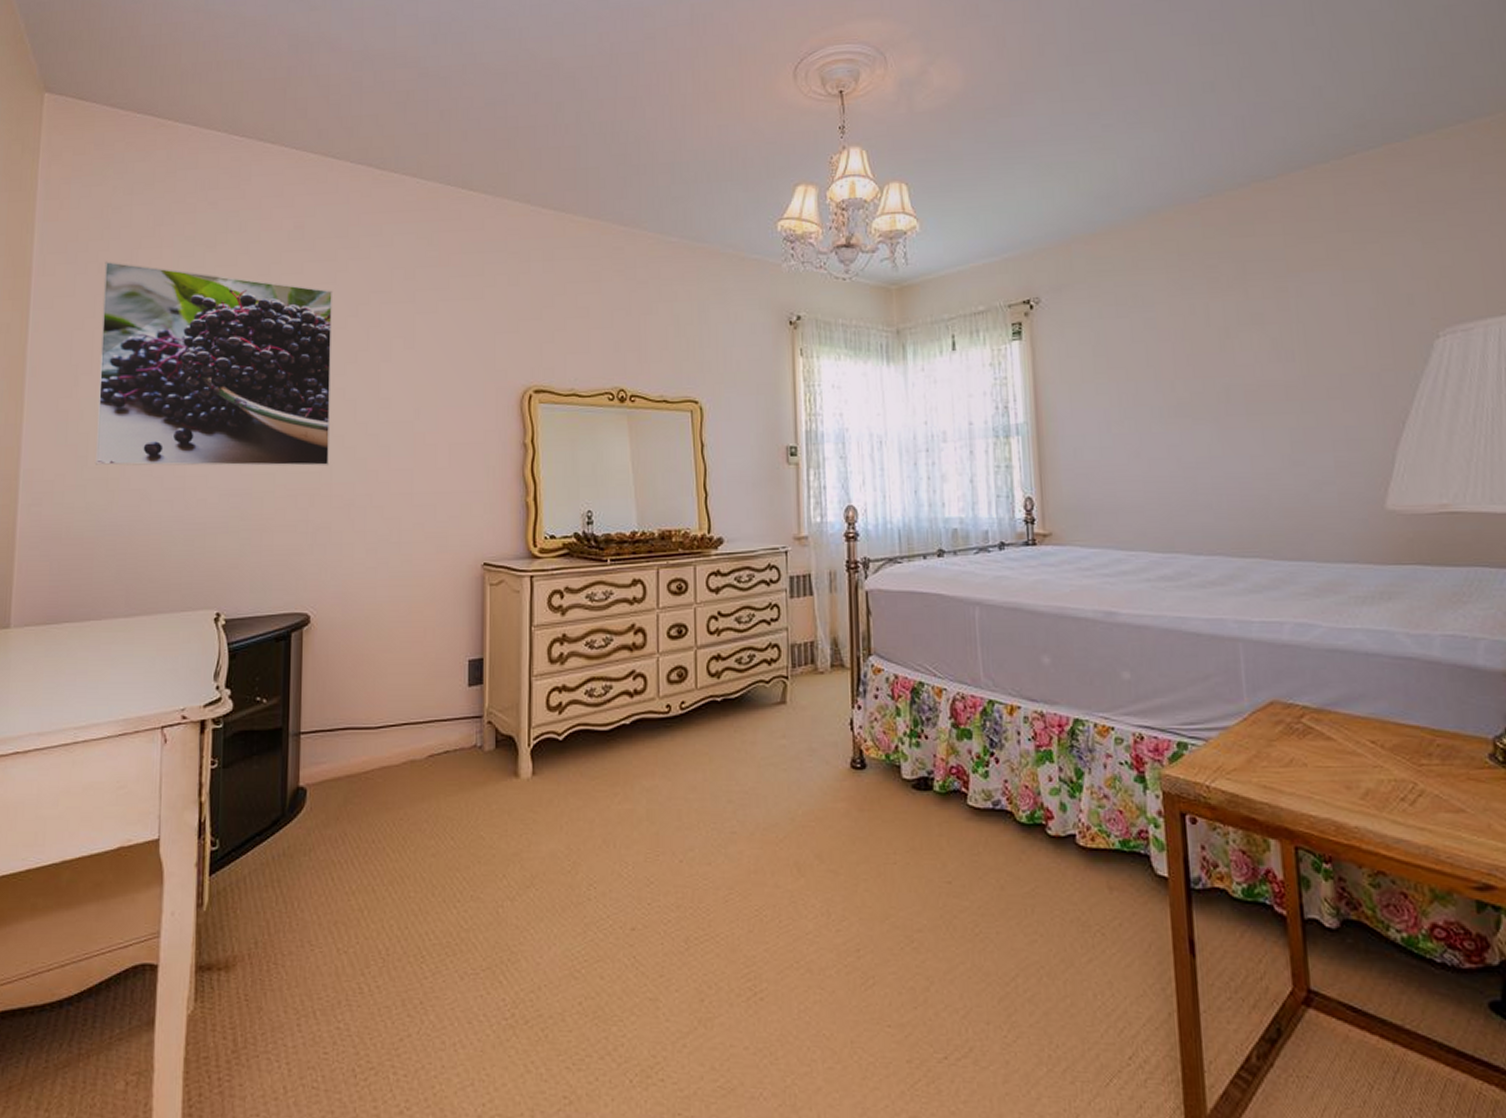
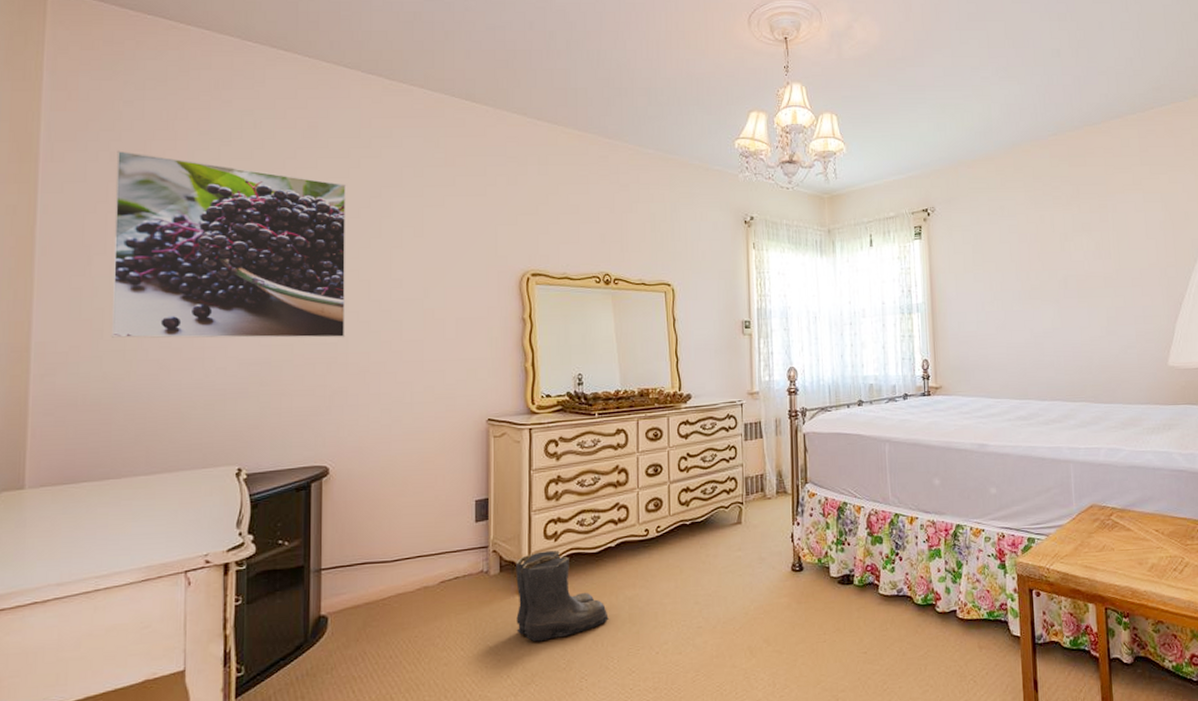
boots: none [514,724,622,836] -> present [516,549,609,642]

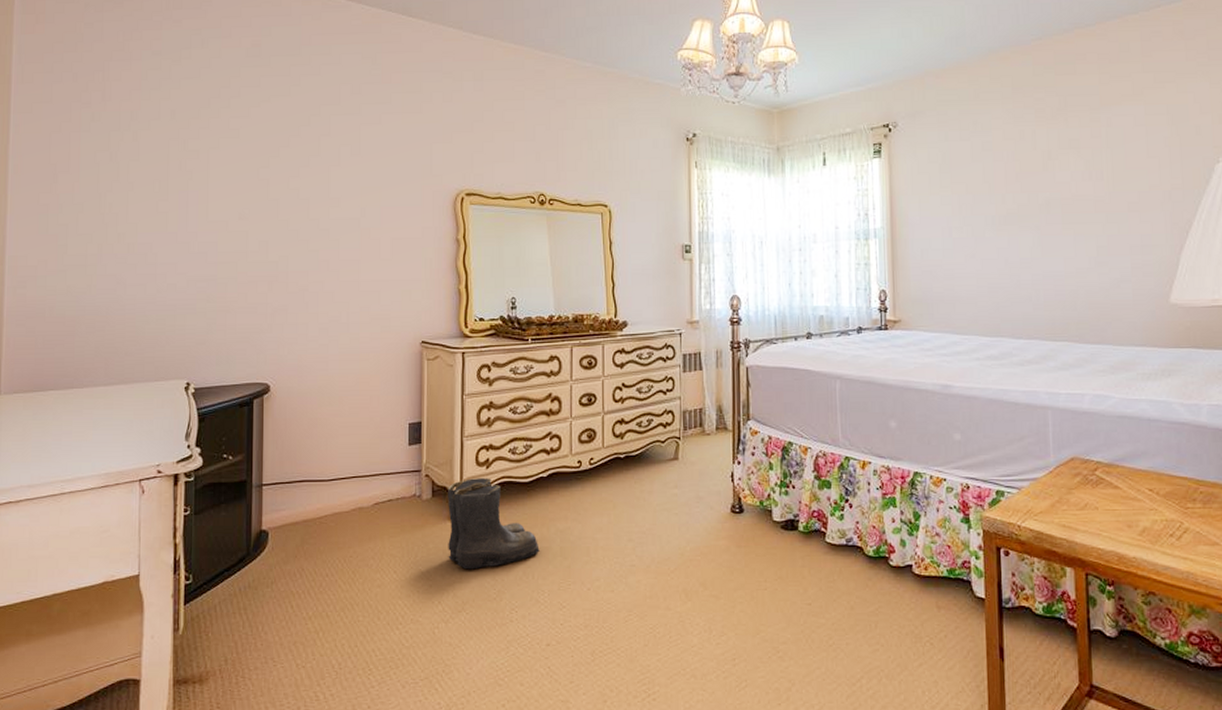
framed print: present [110,150,347,338] -> none [74,71,288,257]

